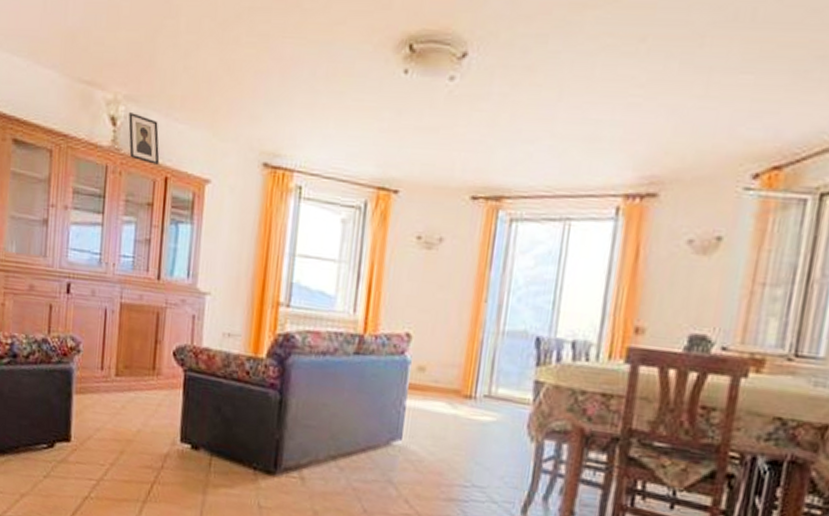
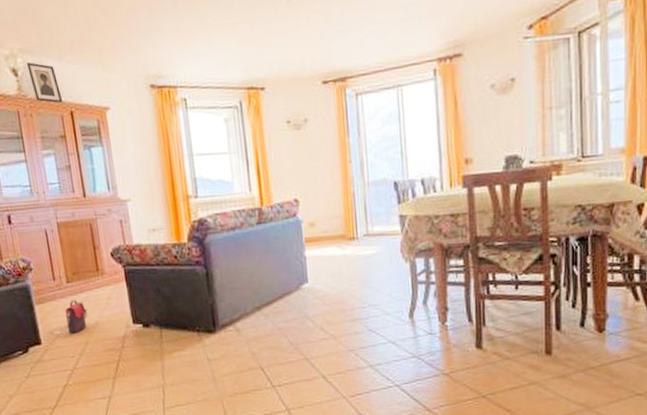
handbag: none [82,397,132,439] -> present [49,300,88,334]

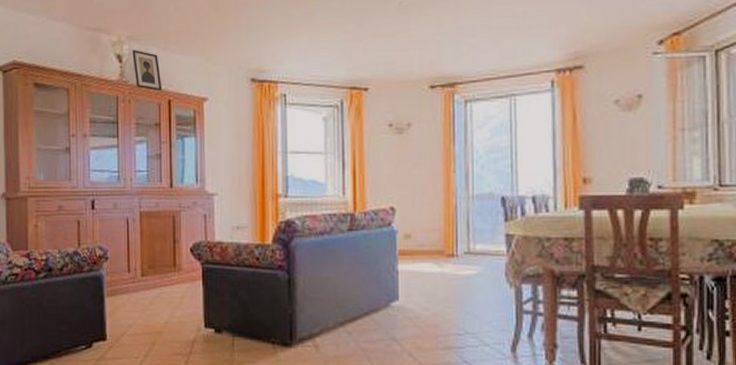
handbag: present [49,300,88,334] -> none [116,295,159,332]

